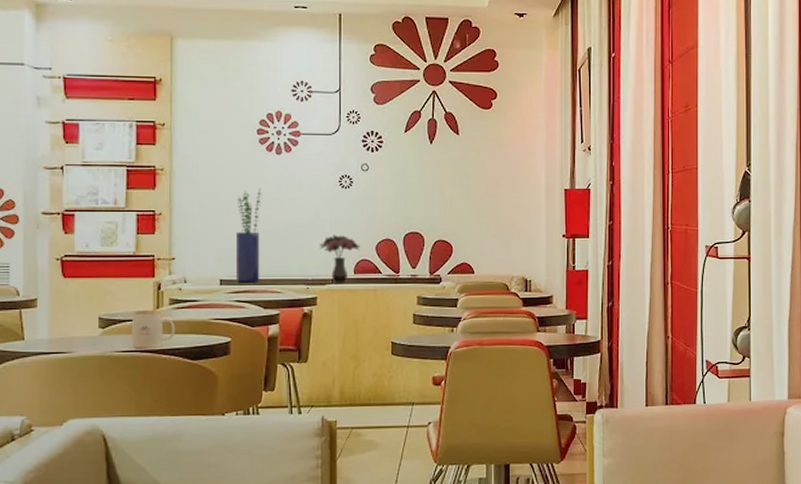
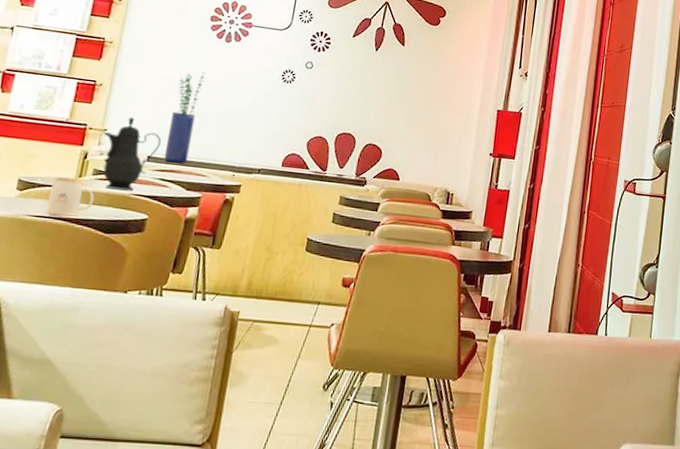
coffeepot: none [171,242,230,317] -> present [103,117,161,191]
flower arrangement: present [319,234,360,283] -> none [251,125,292,175]

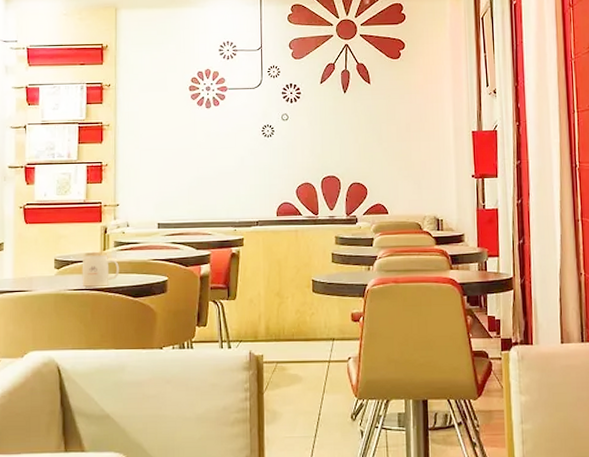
coffeepot: present [103,117,161,191] -> none [116,190,166,258]
vase: present [163,72,205,164] -> none [171,139,194,226]

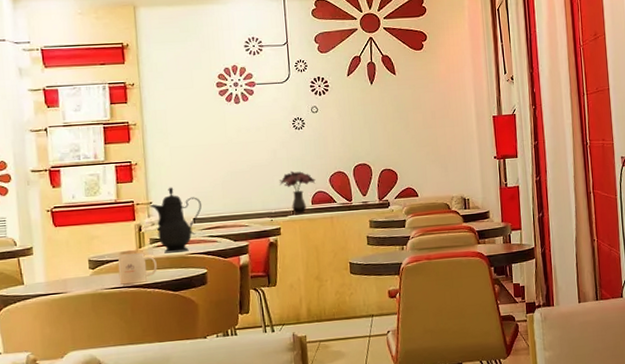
coffeepot: none [116,190,166,258] -> present [149,187,202,253]
flower arrangement: none [245,179,282,225] -> present [279,171,316,214]

